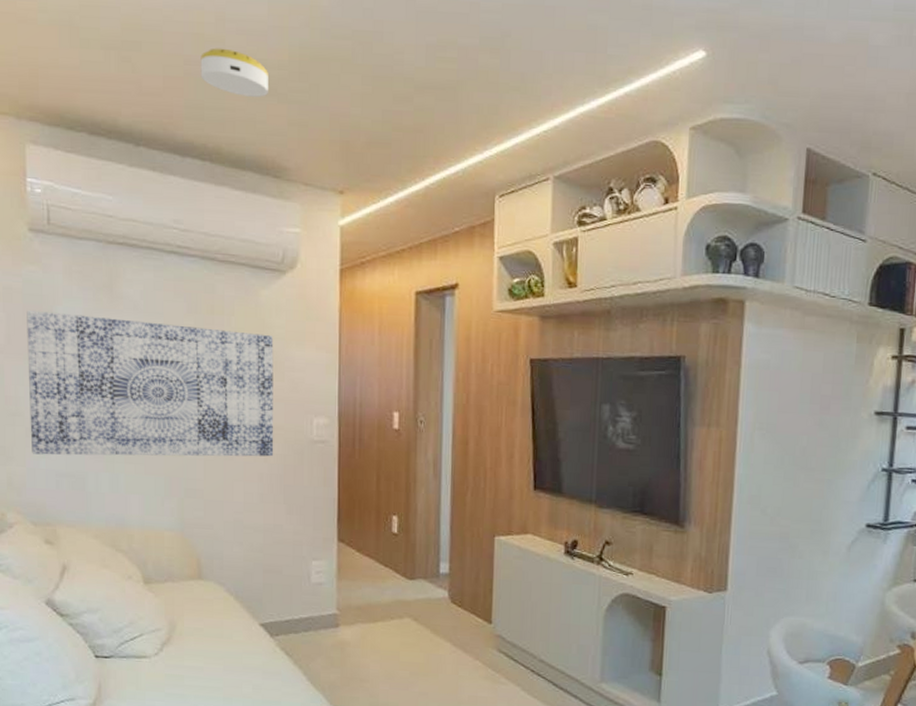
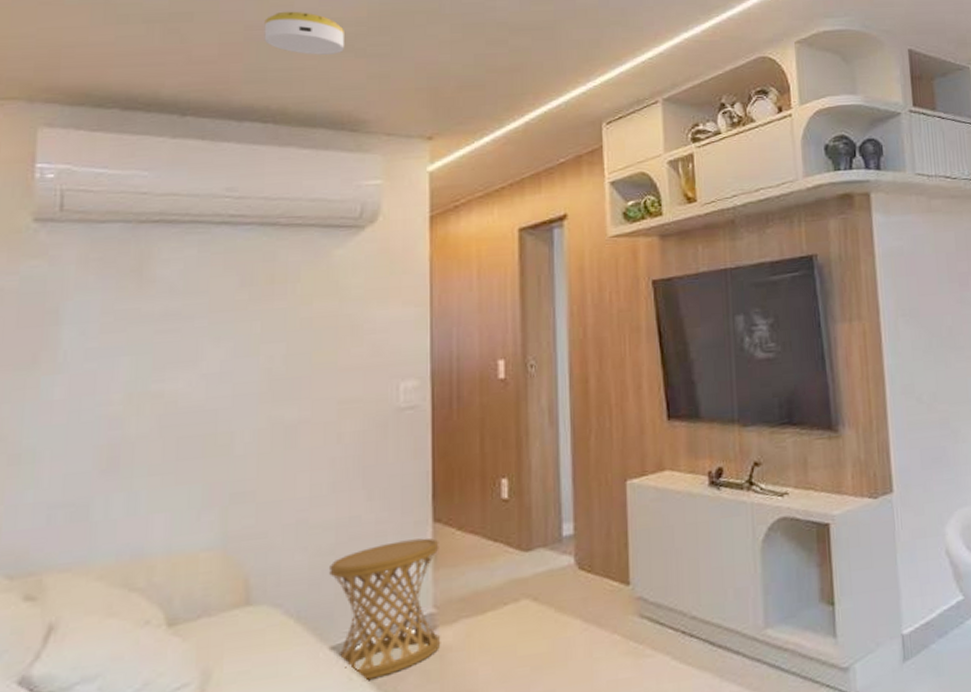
wall art: present [27,309,274,457] -> none [14,297,350,487]
side table: none [259,551,342,655] -> present [329,538,441,680]

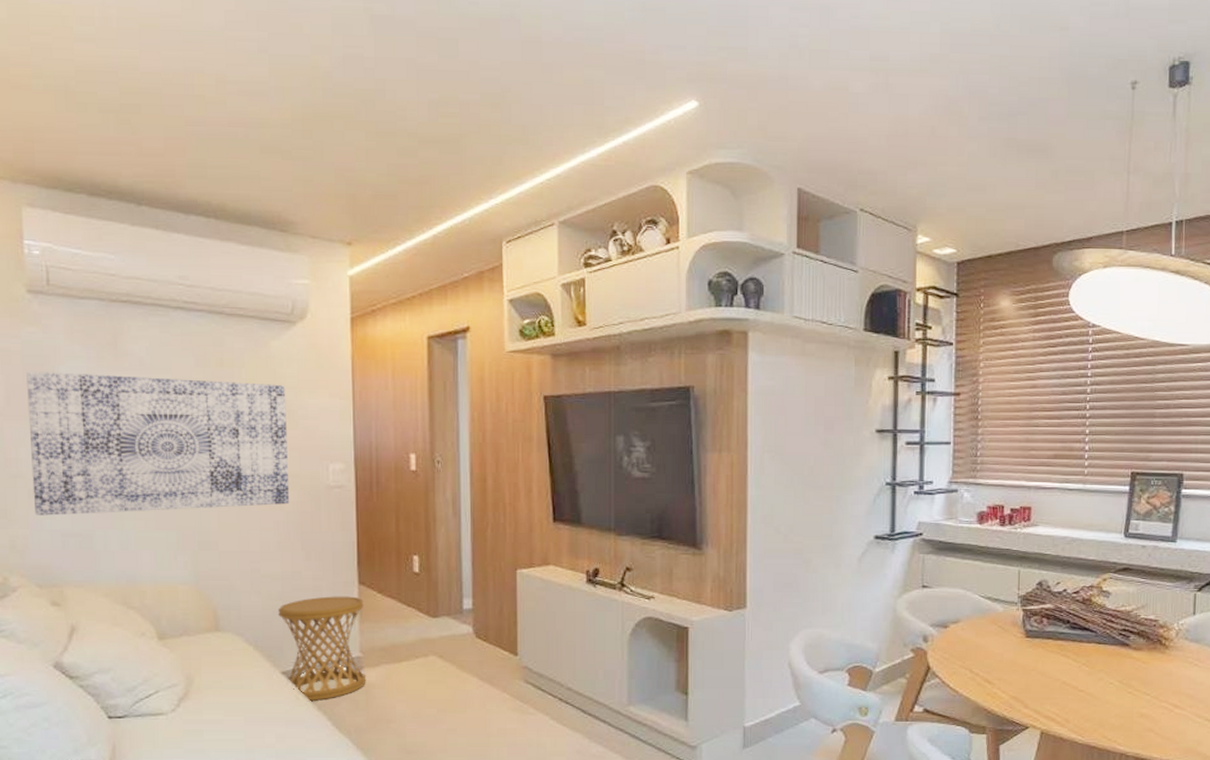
wall art: none [14,297,350,487] -> present [26,370,290,516]
smoke detector: present [264,11,344,55] -> none [202,108,272,155]

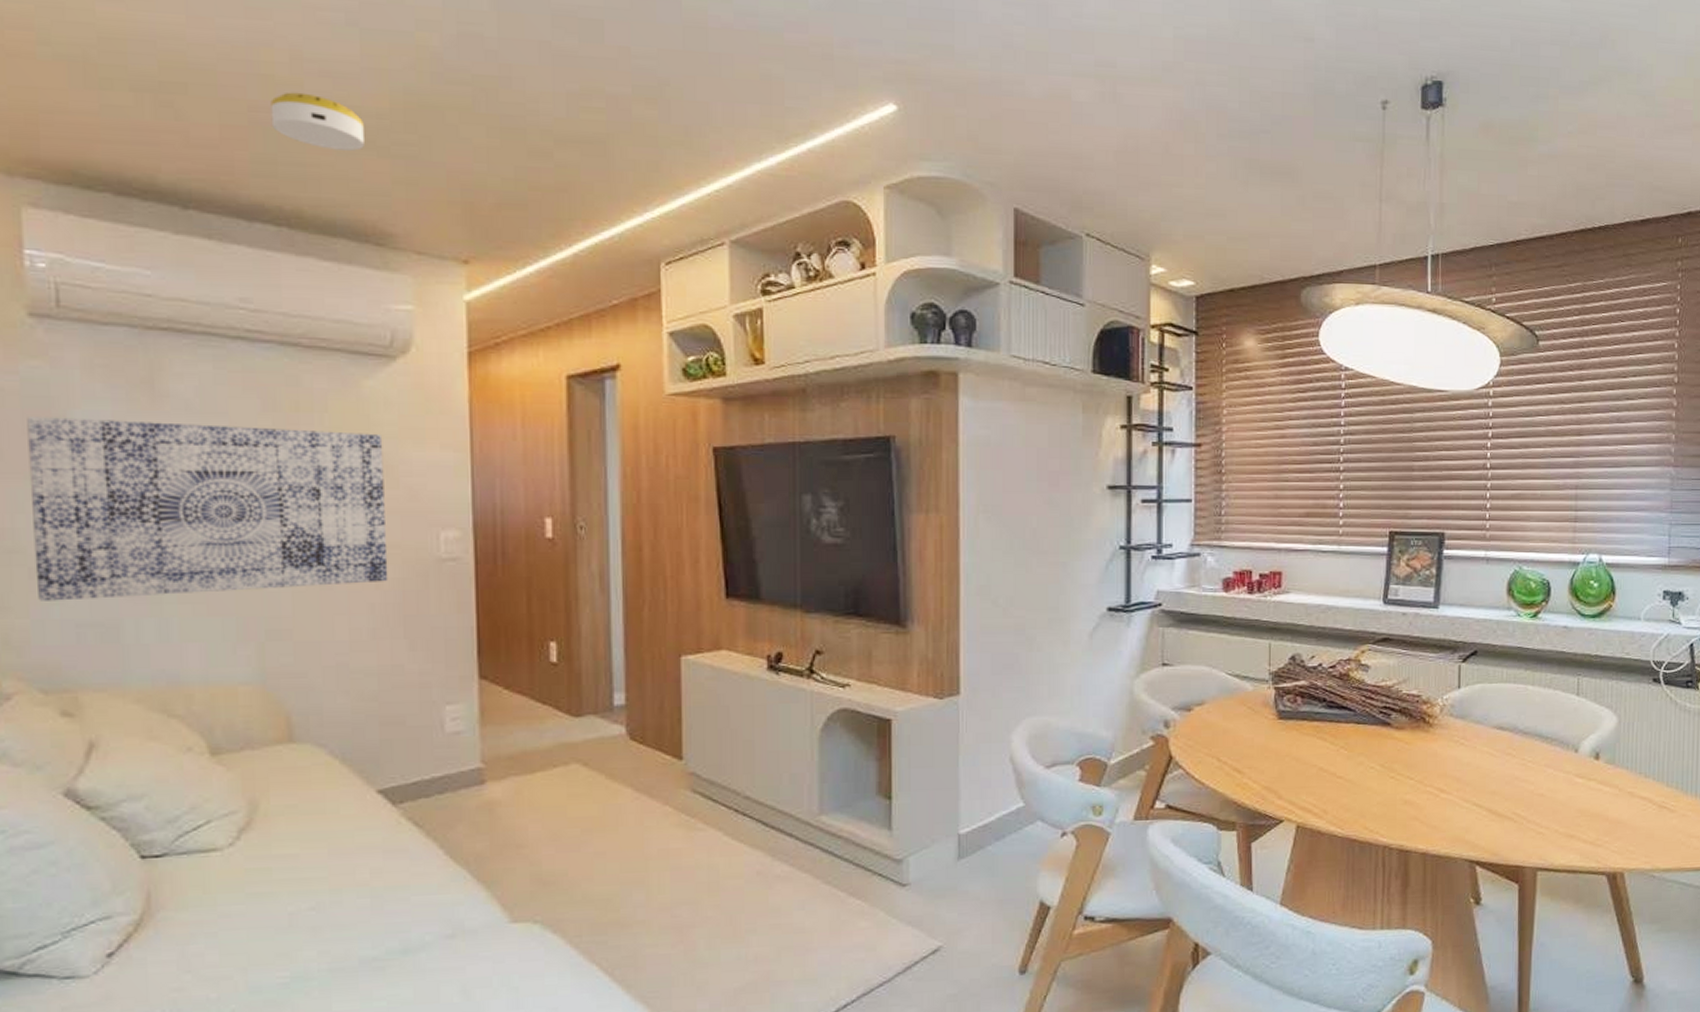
smoke detector: none [202,108,272,155] -> present [270,92,364,151]
side table: present [278,596,367,701] -> none [373,693,490,825]

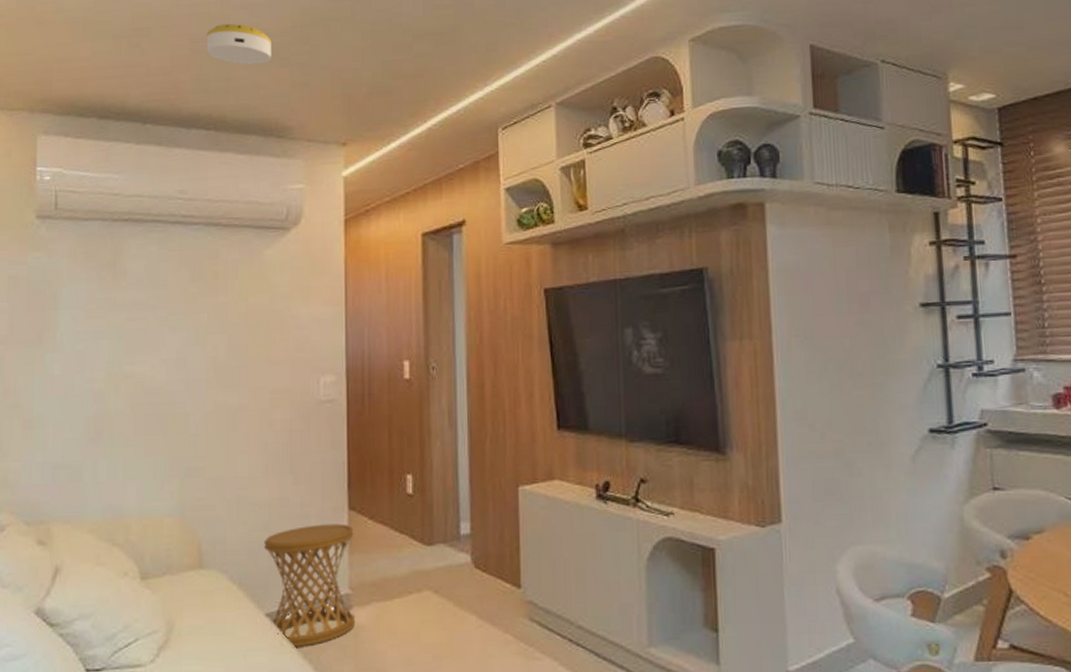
wall art: present [27,415,388,601] -> none [28,294,279,447]
side table: none [373,693,490,825] -> present [264,524,356,647]

